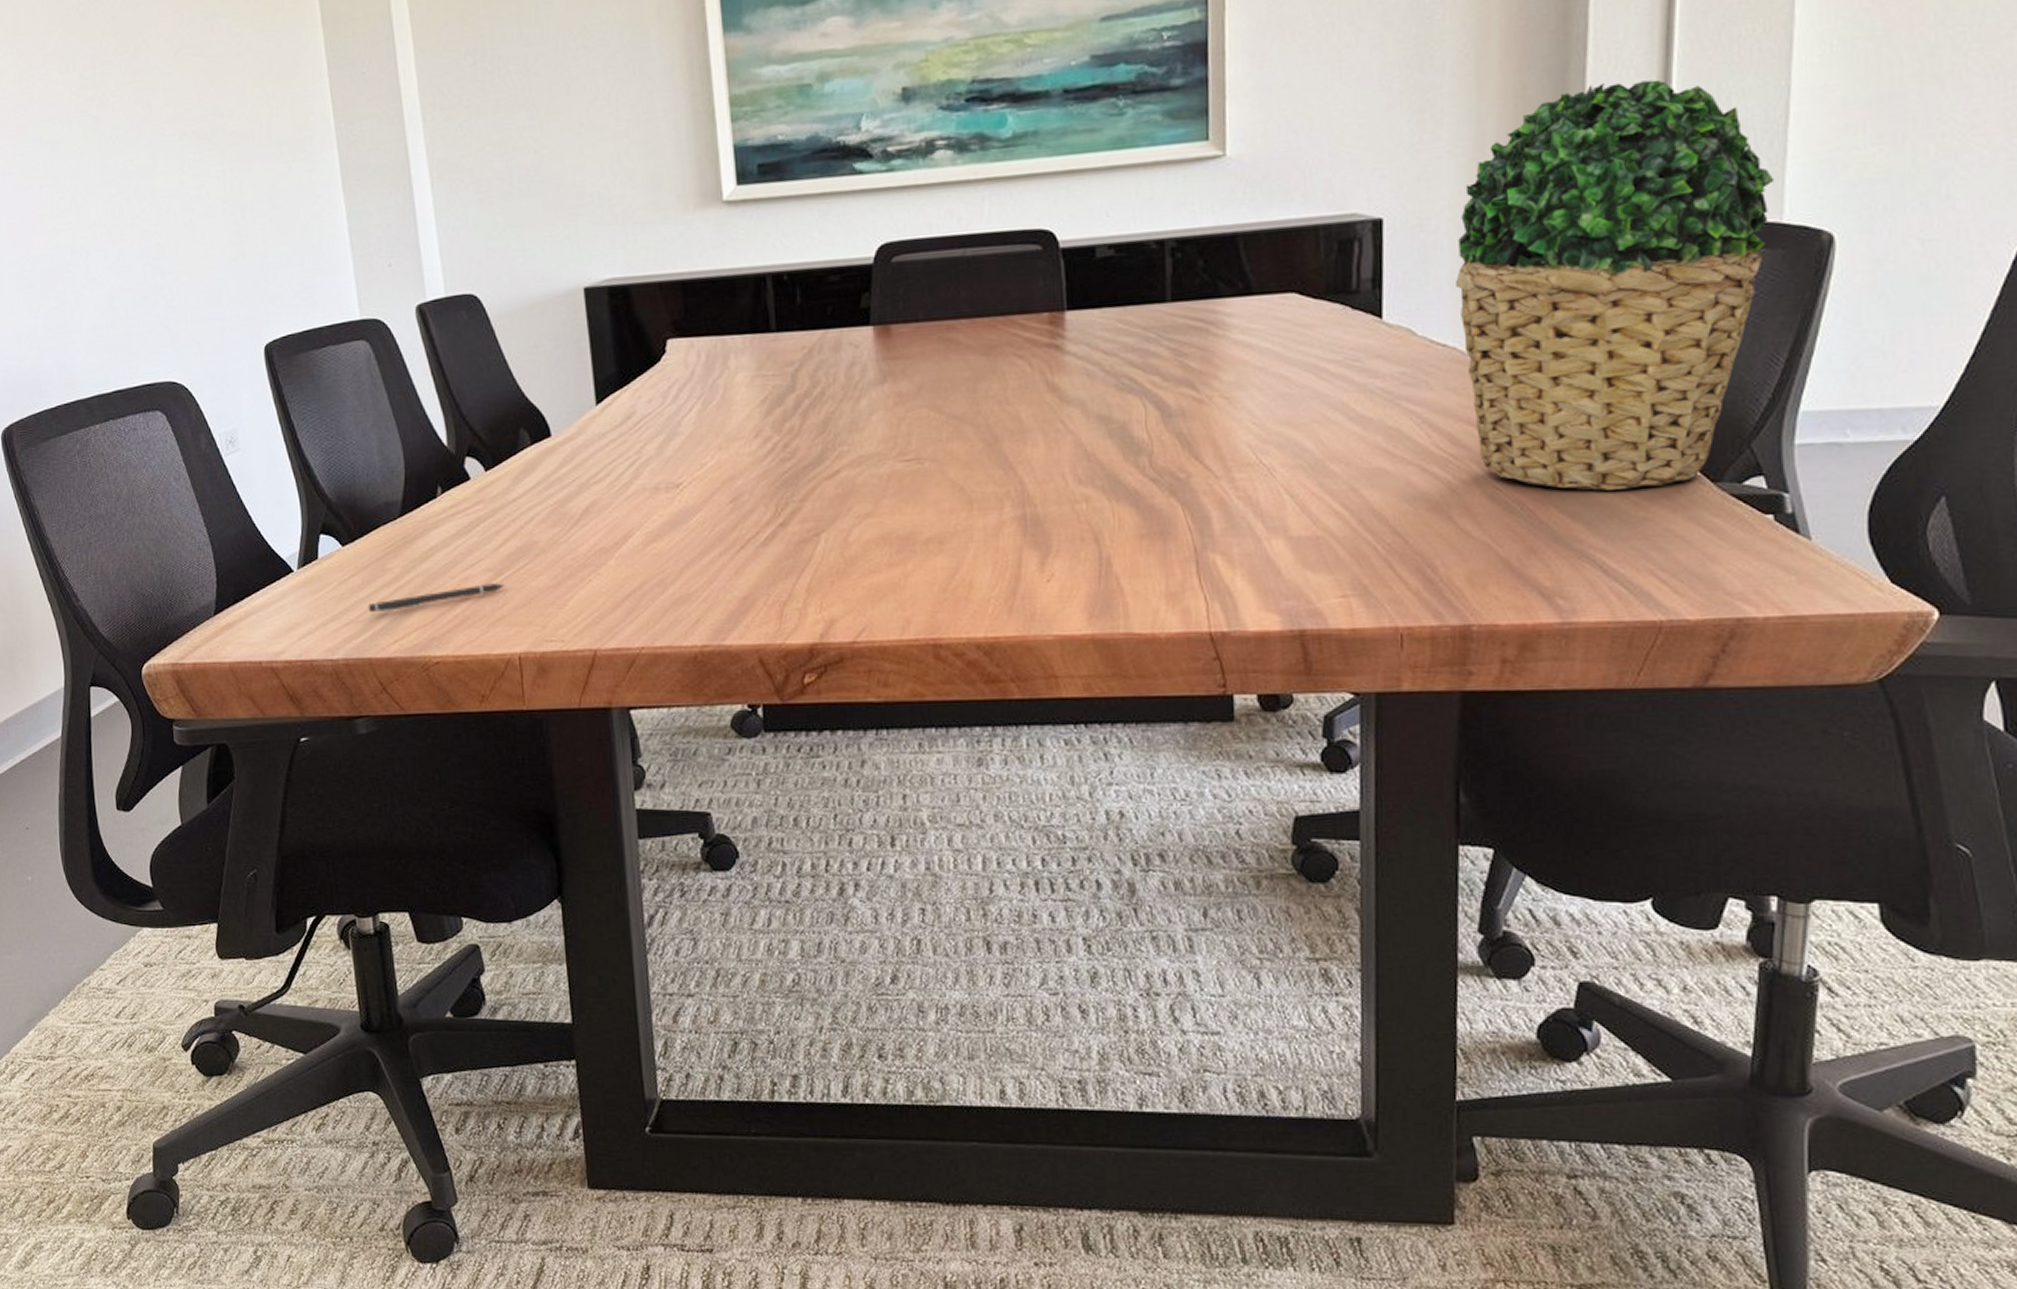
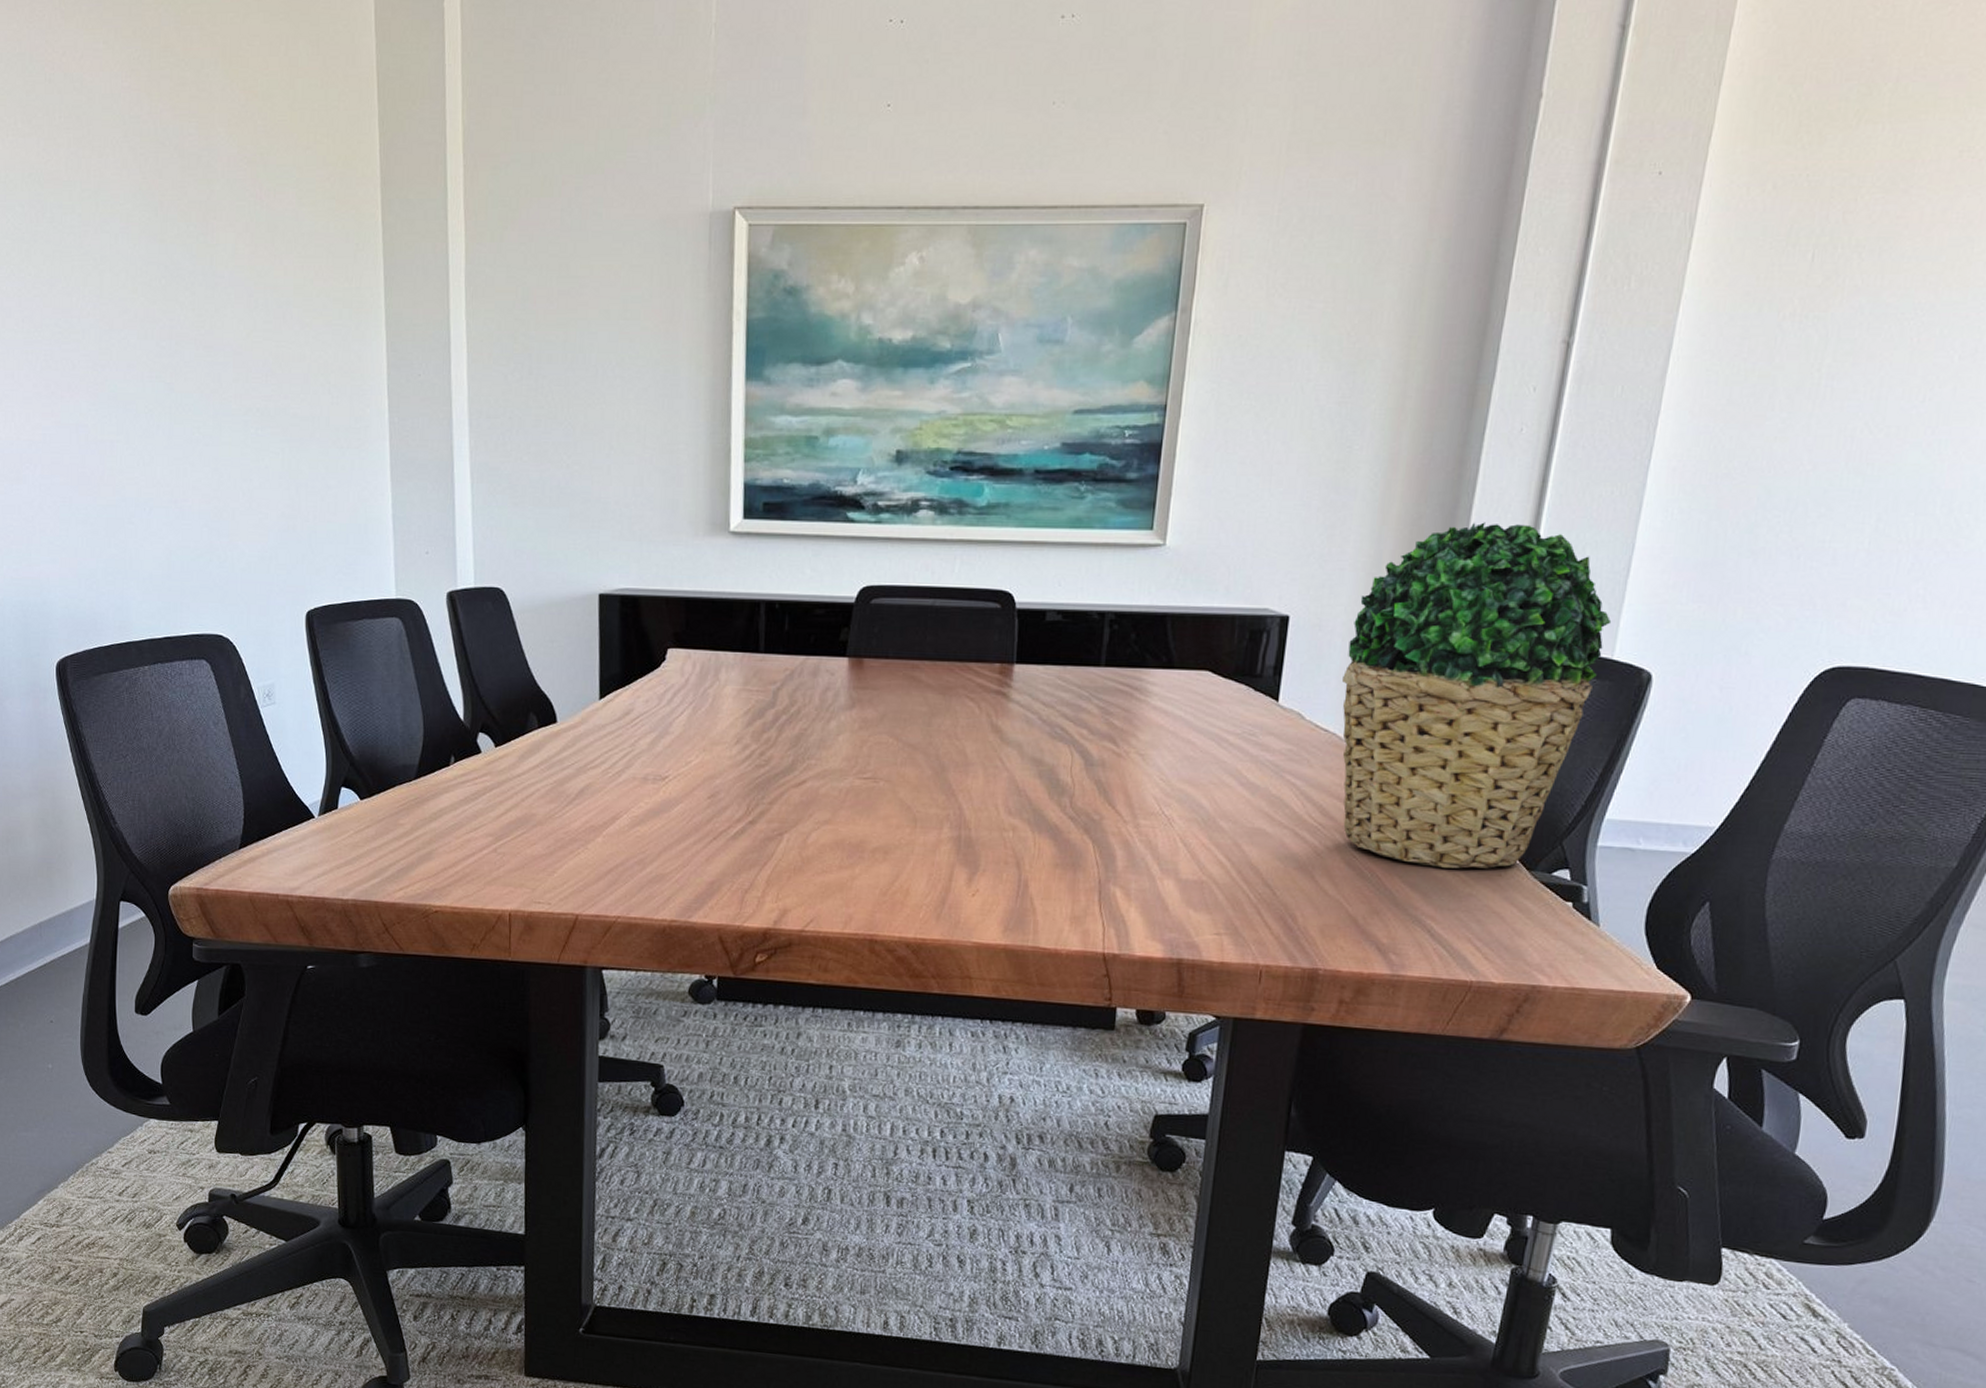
pen: present [368,583,506,613] -> none [379,846,504,863]

